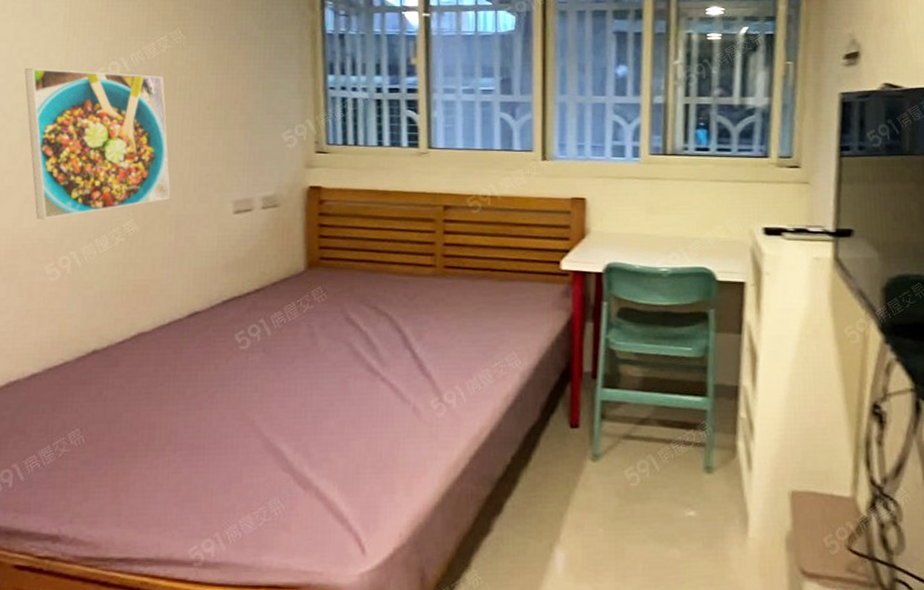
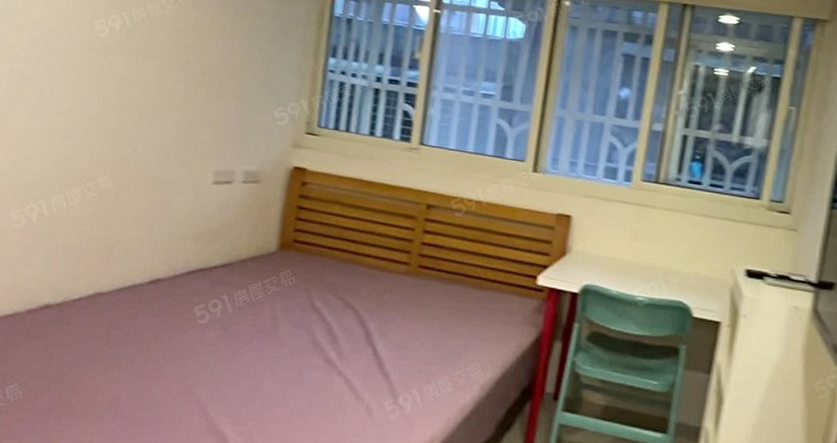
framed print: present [24,68,171,219] -> none [10,10,163,164]

